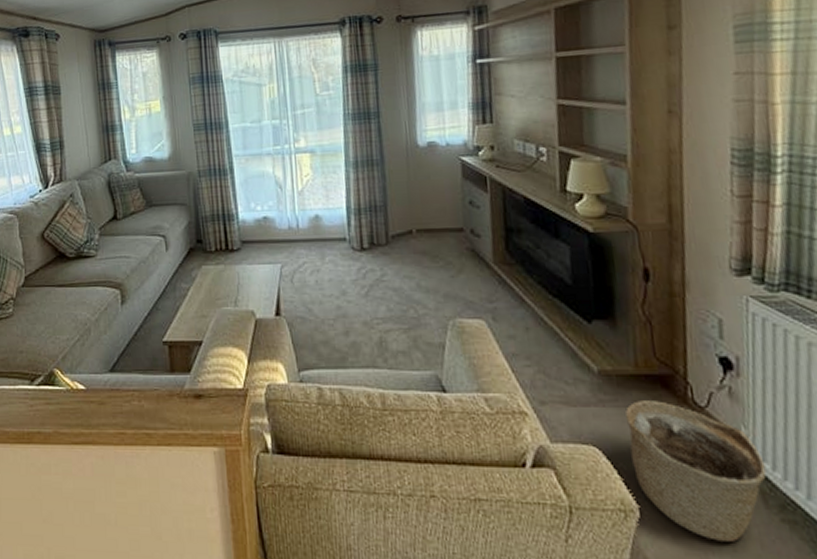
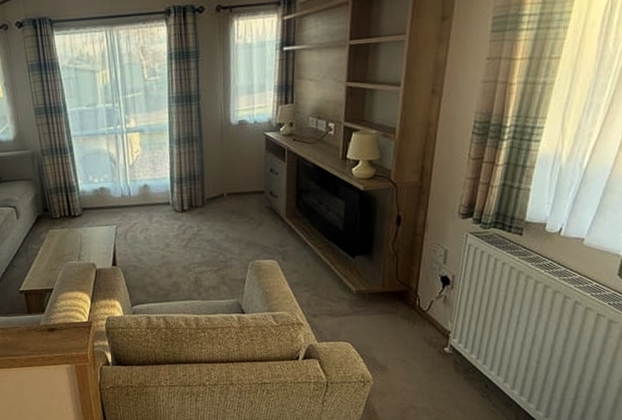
basket: present [625,401,767,542] -> none [372,309,460,395]

